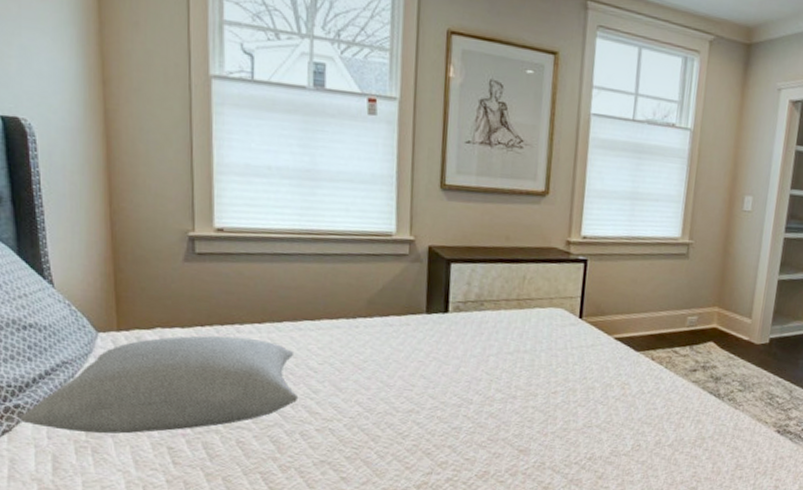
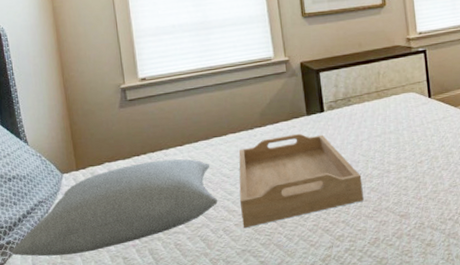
serving tray: none [325,333,481,436] -> present [238,133,364,228]

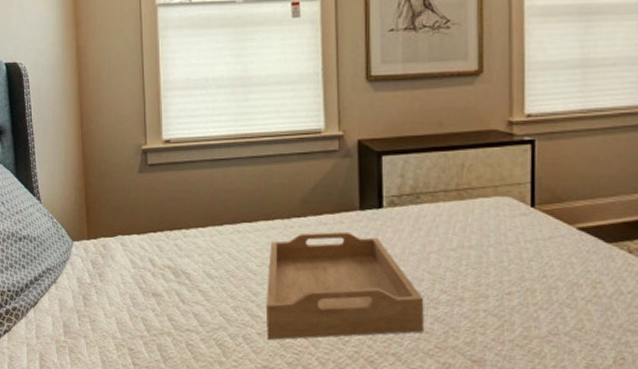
pillow: present [12,159,217,257] -> none [17,240,239,335]

